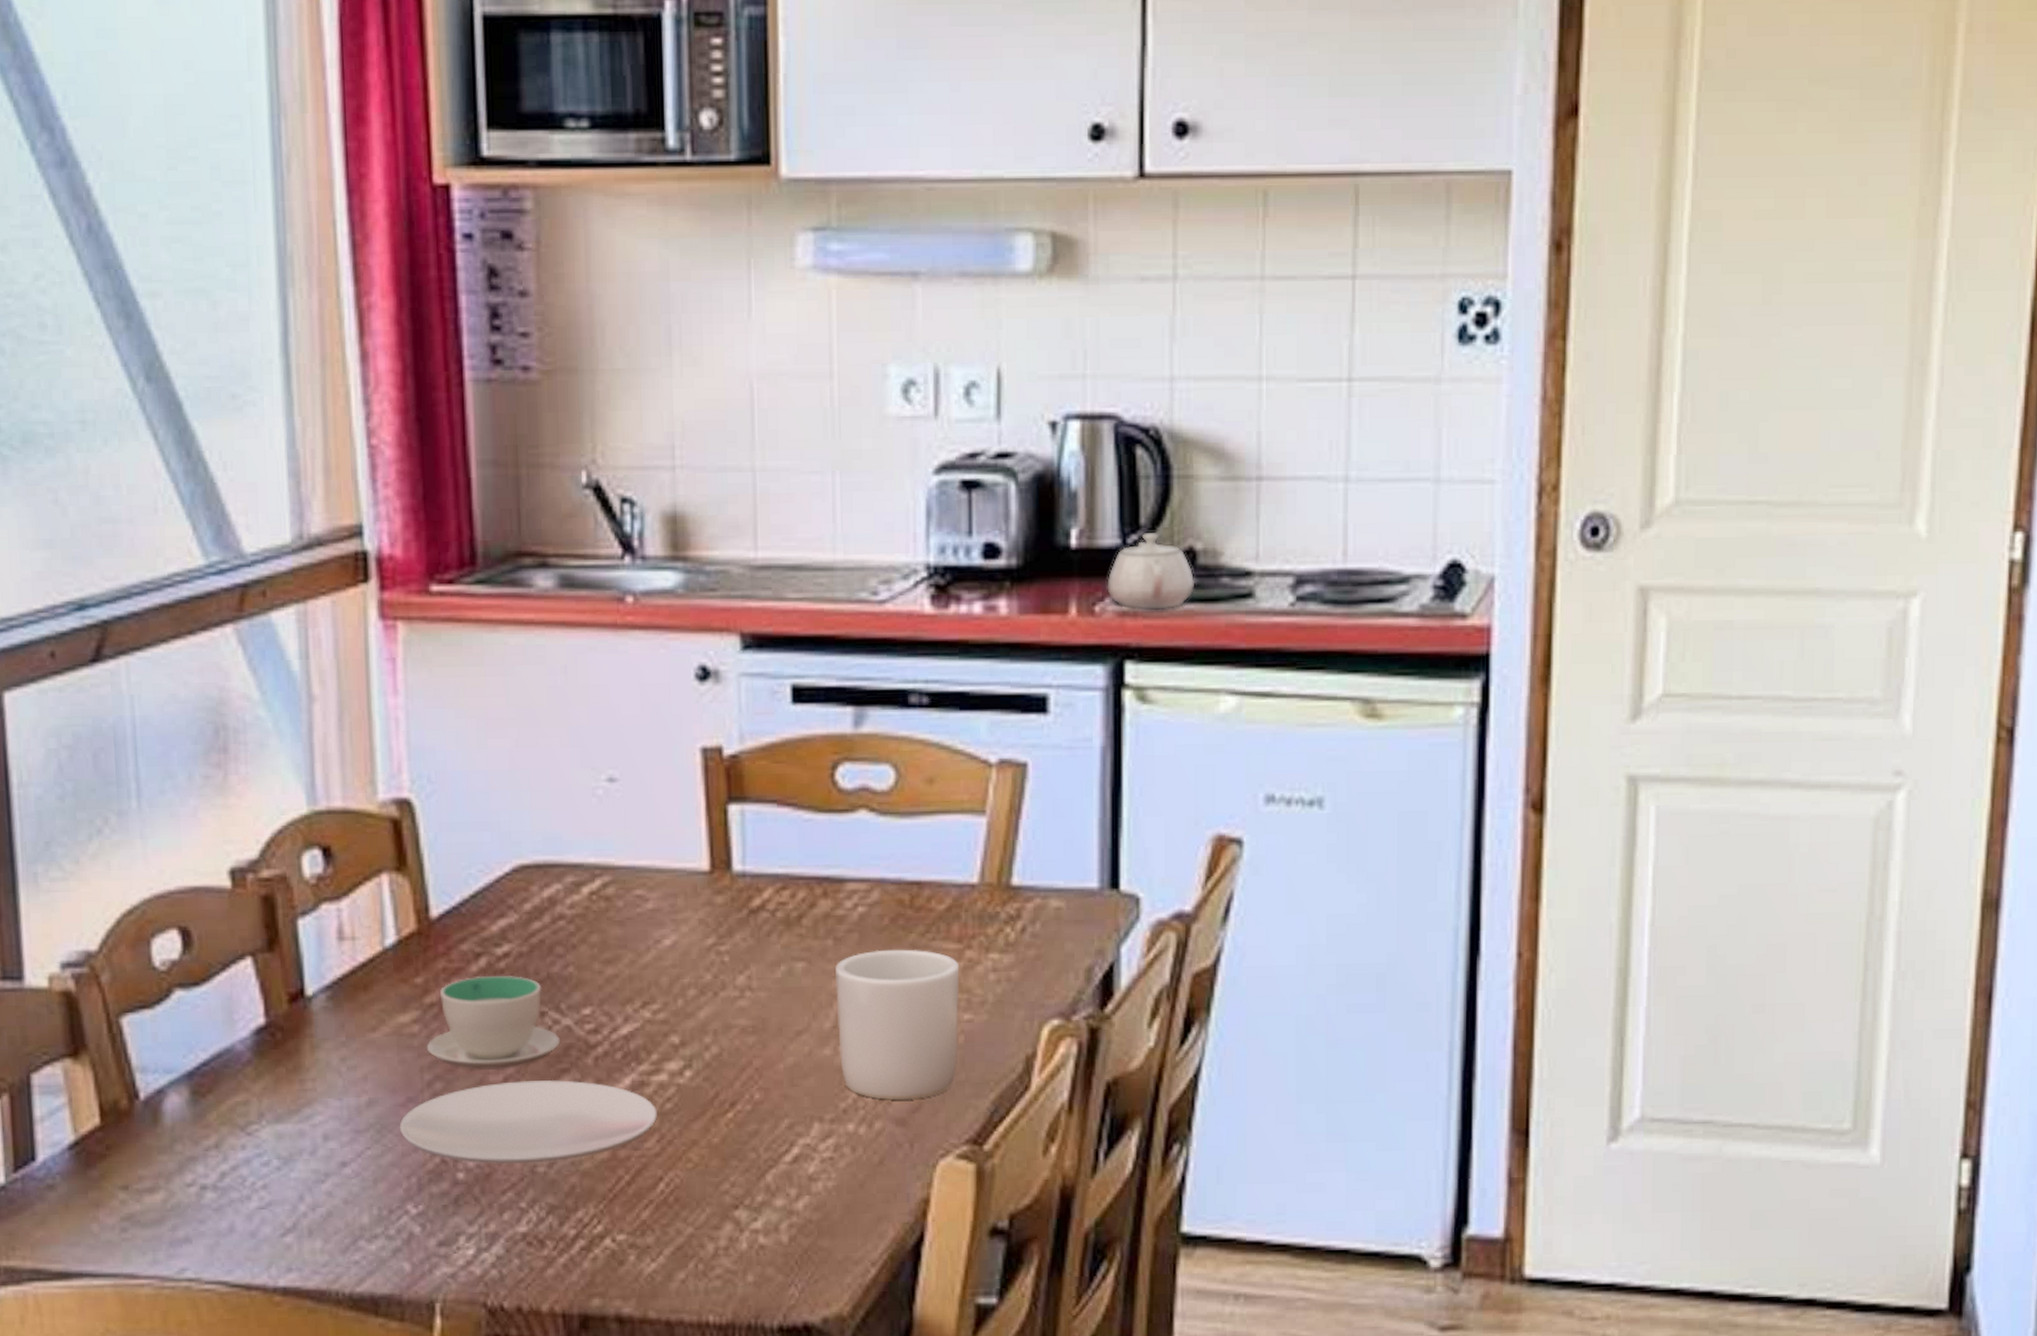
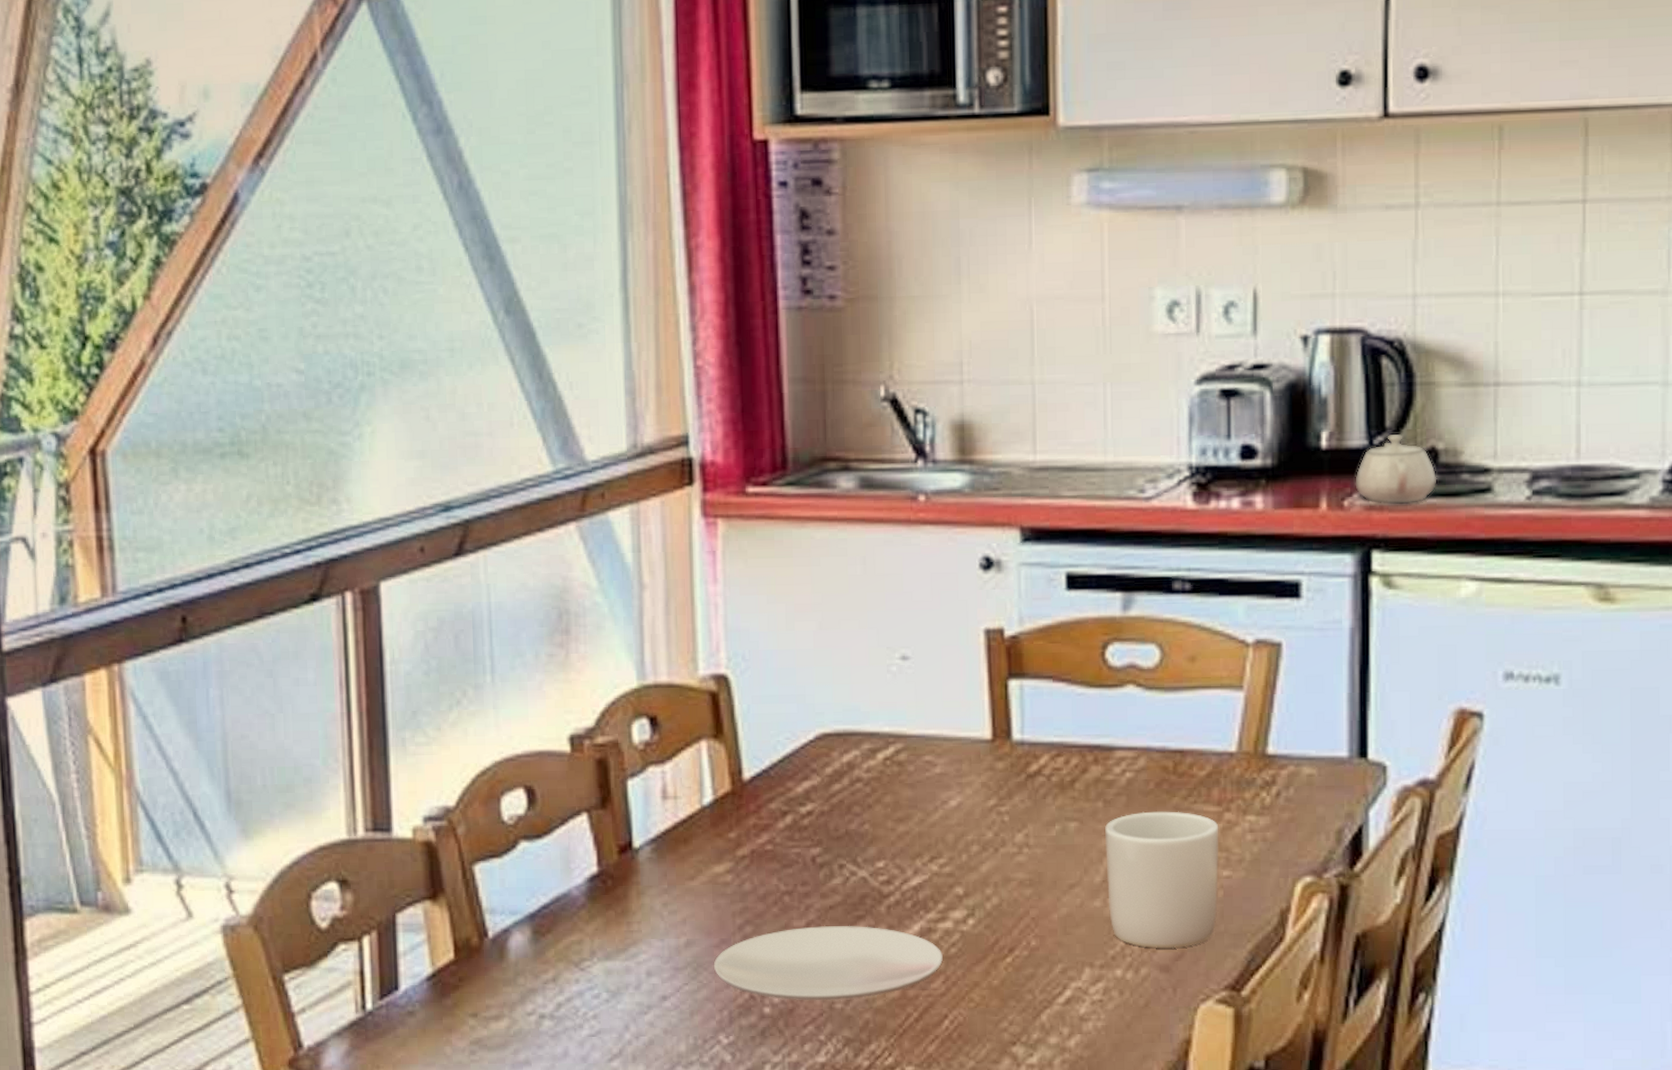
cup: present [426,975,561,1070] -> none [738,831,857,915]

